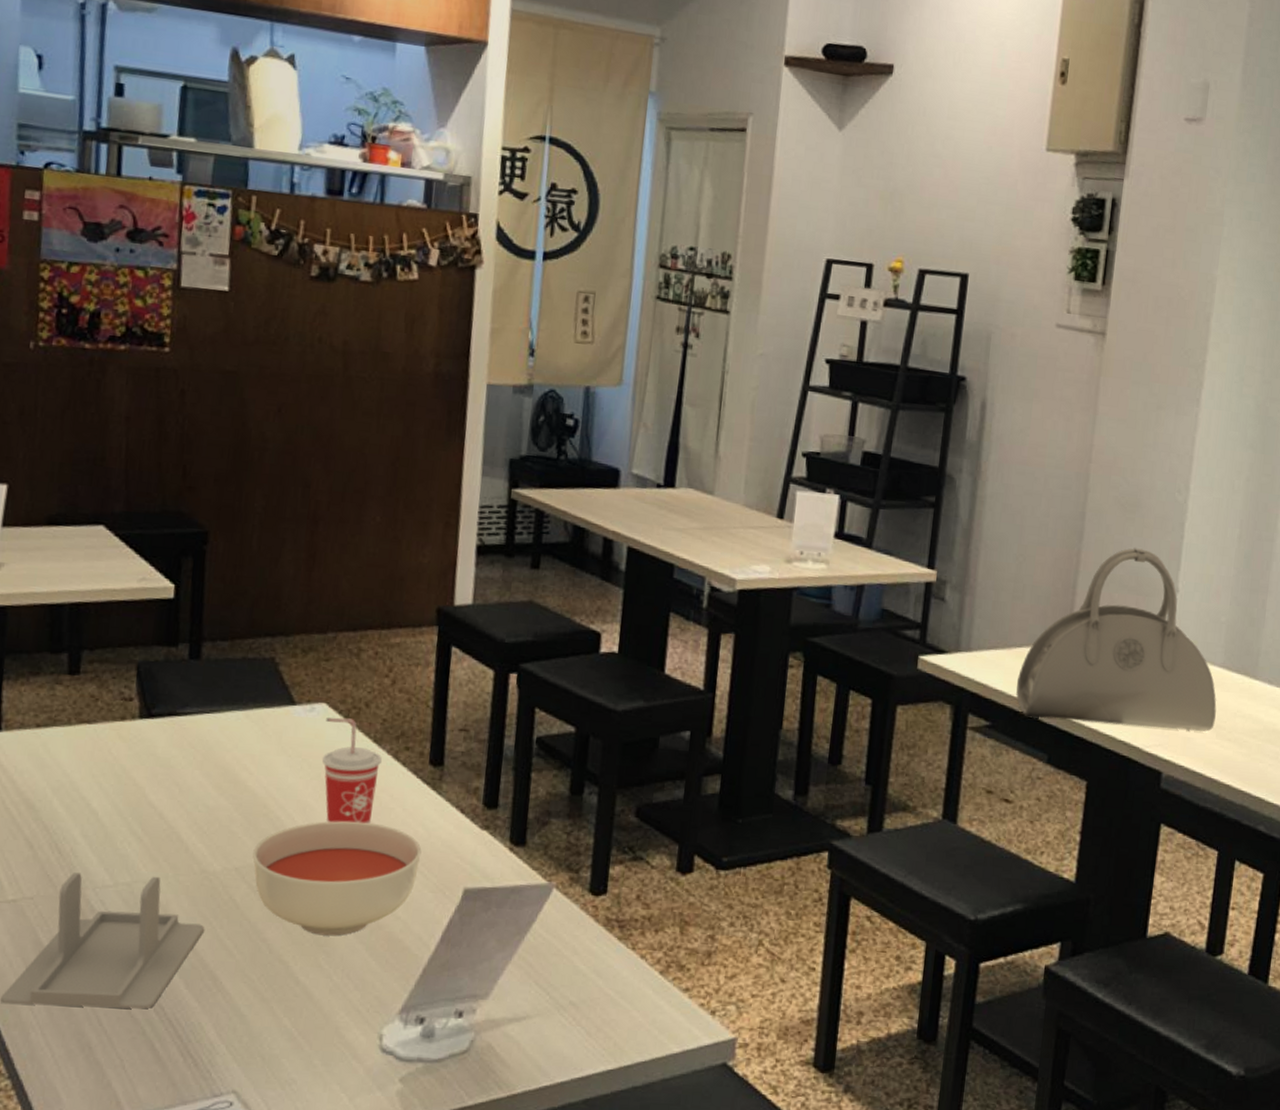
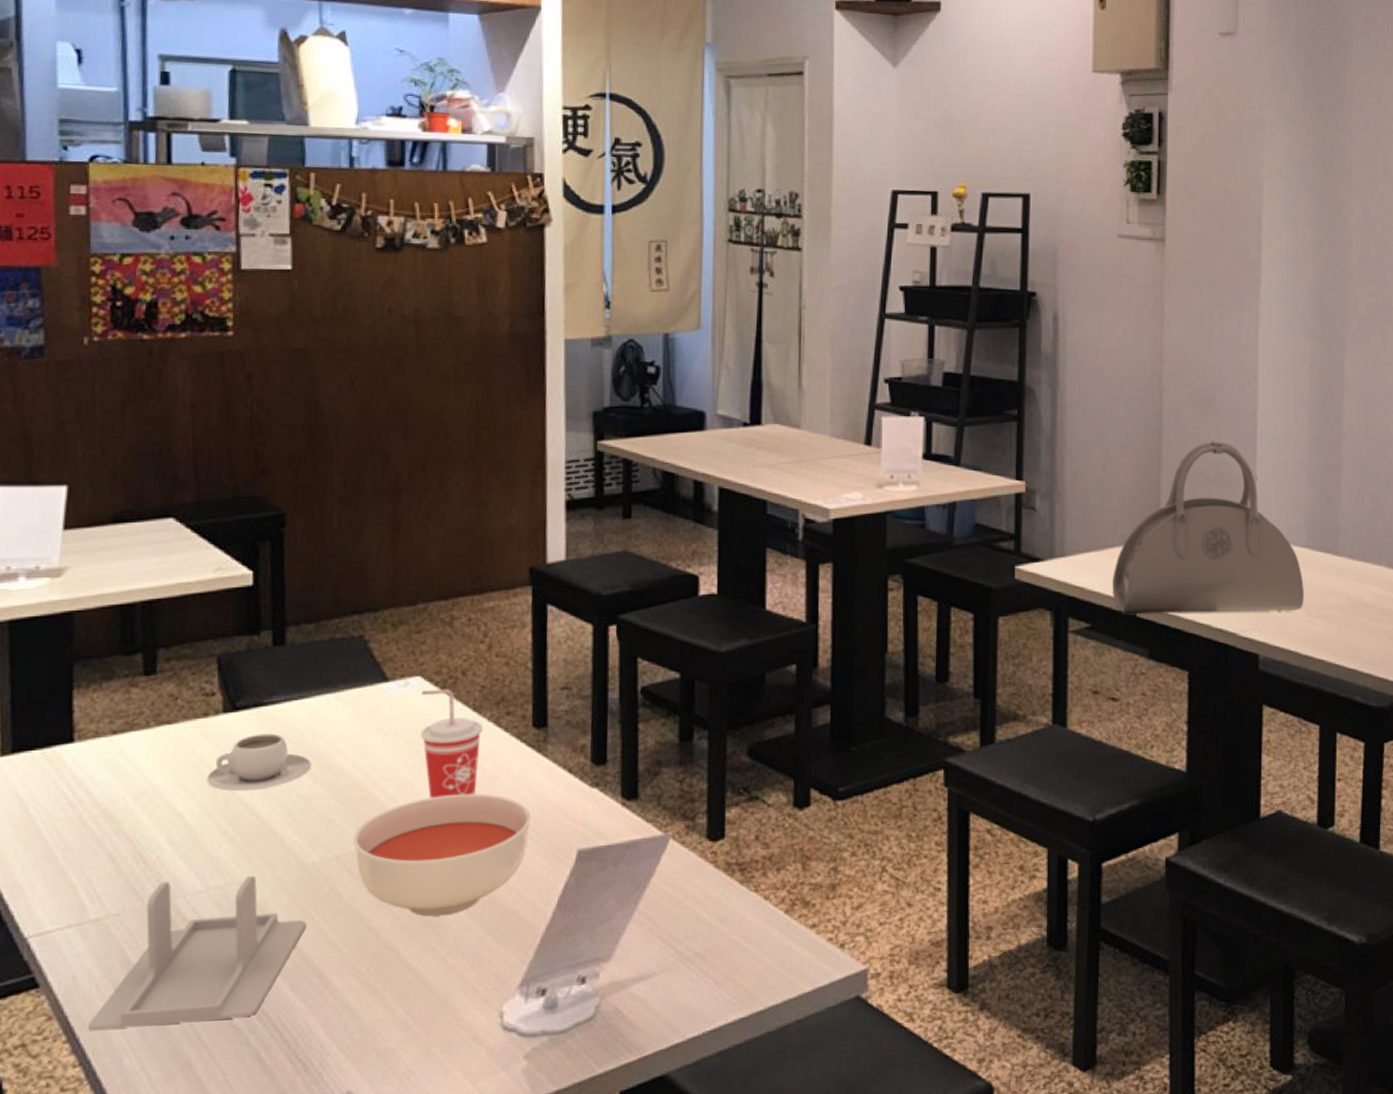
teacup: none [120,742,219,796] -> present [207,733,312,791]

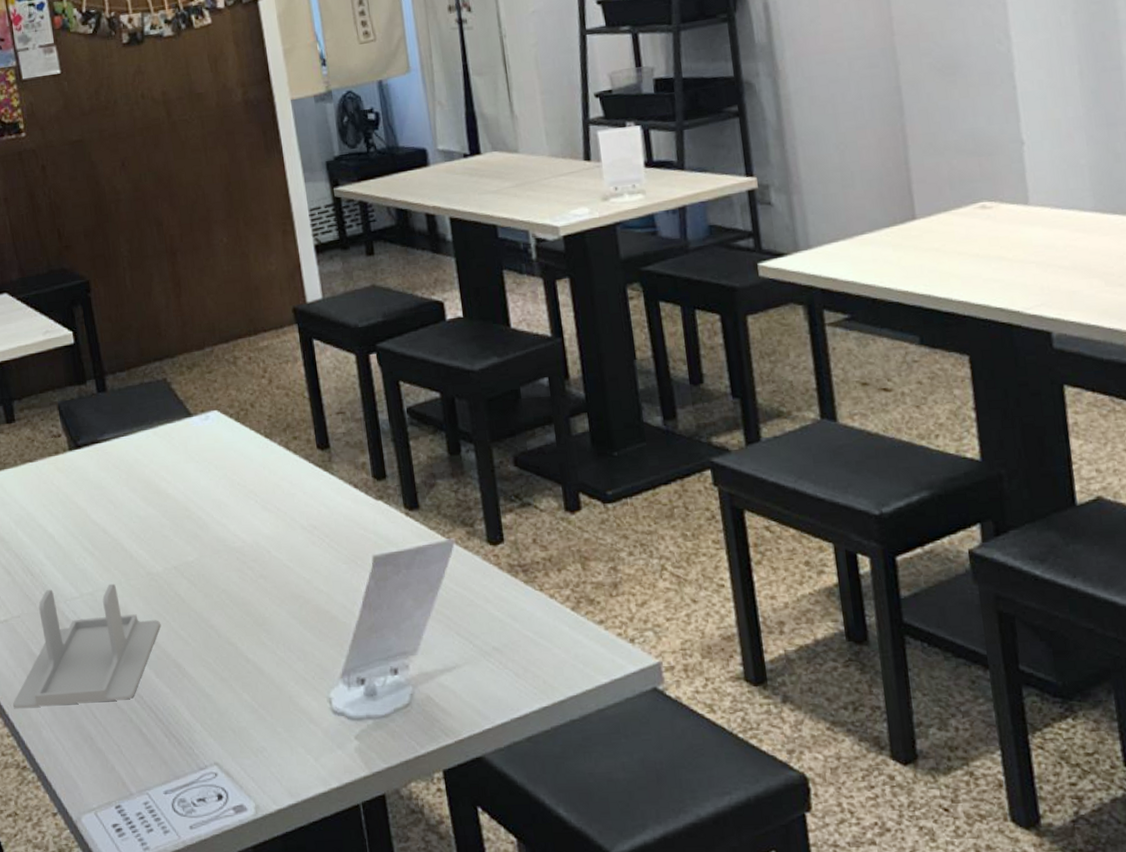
teacup: present [207,733,312,791] -> none [66,465,143,515]
bowl: present [353,793,531,917] -> none [185,509,329,616]
beverage cup: present [420,689,483,799] -> none [220,420,278,515]
handbag: present [1112,441,1304,615] -> none [867,109,1101,303]

